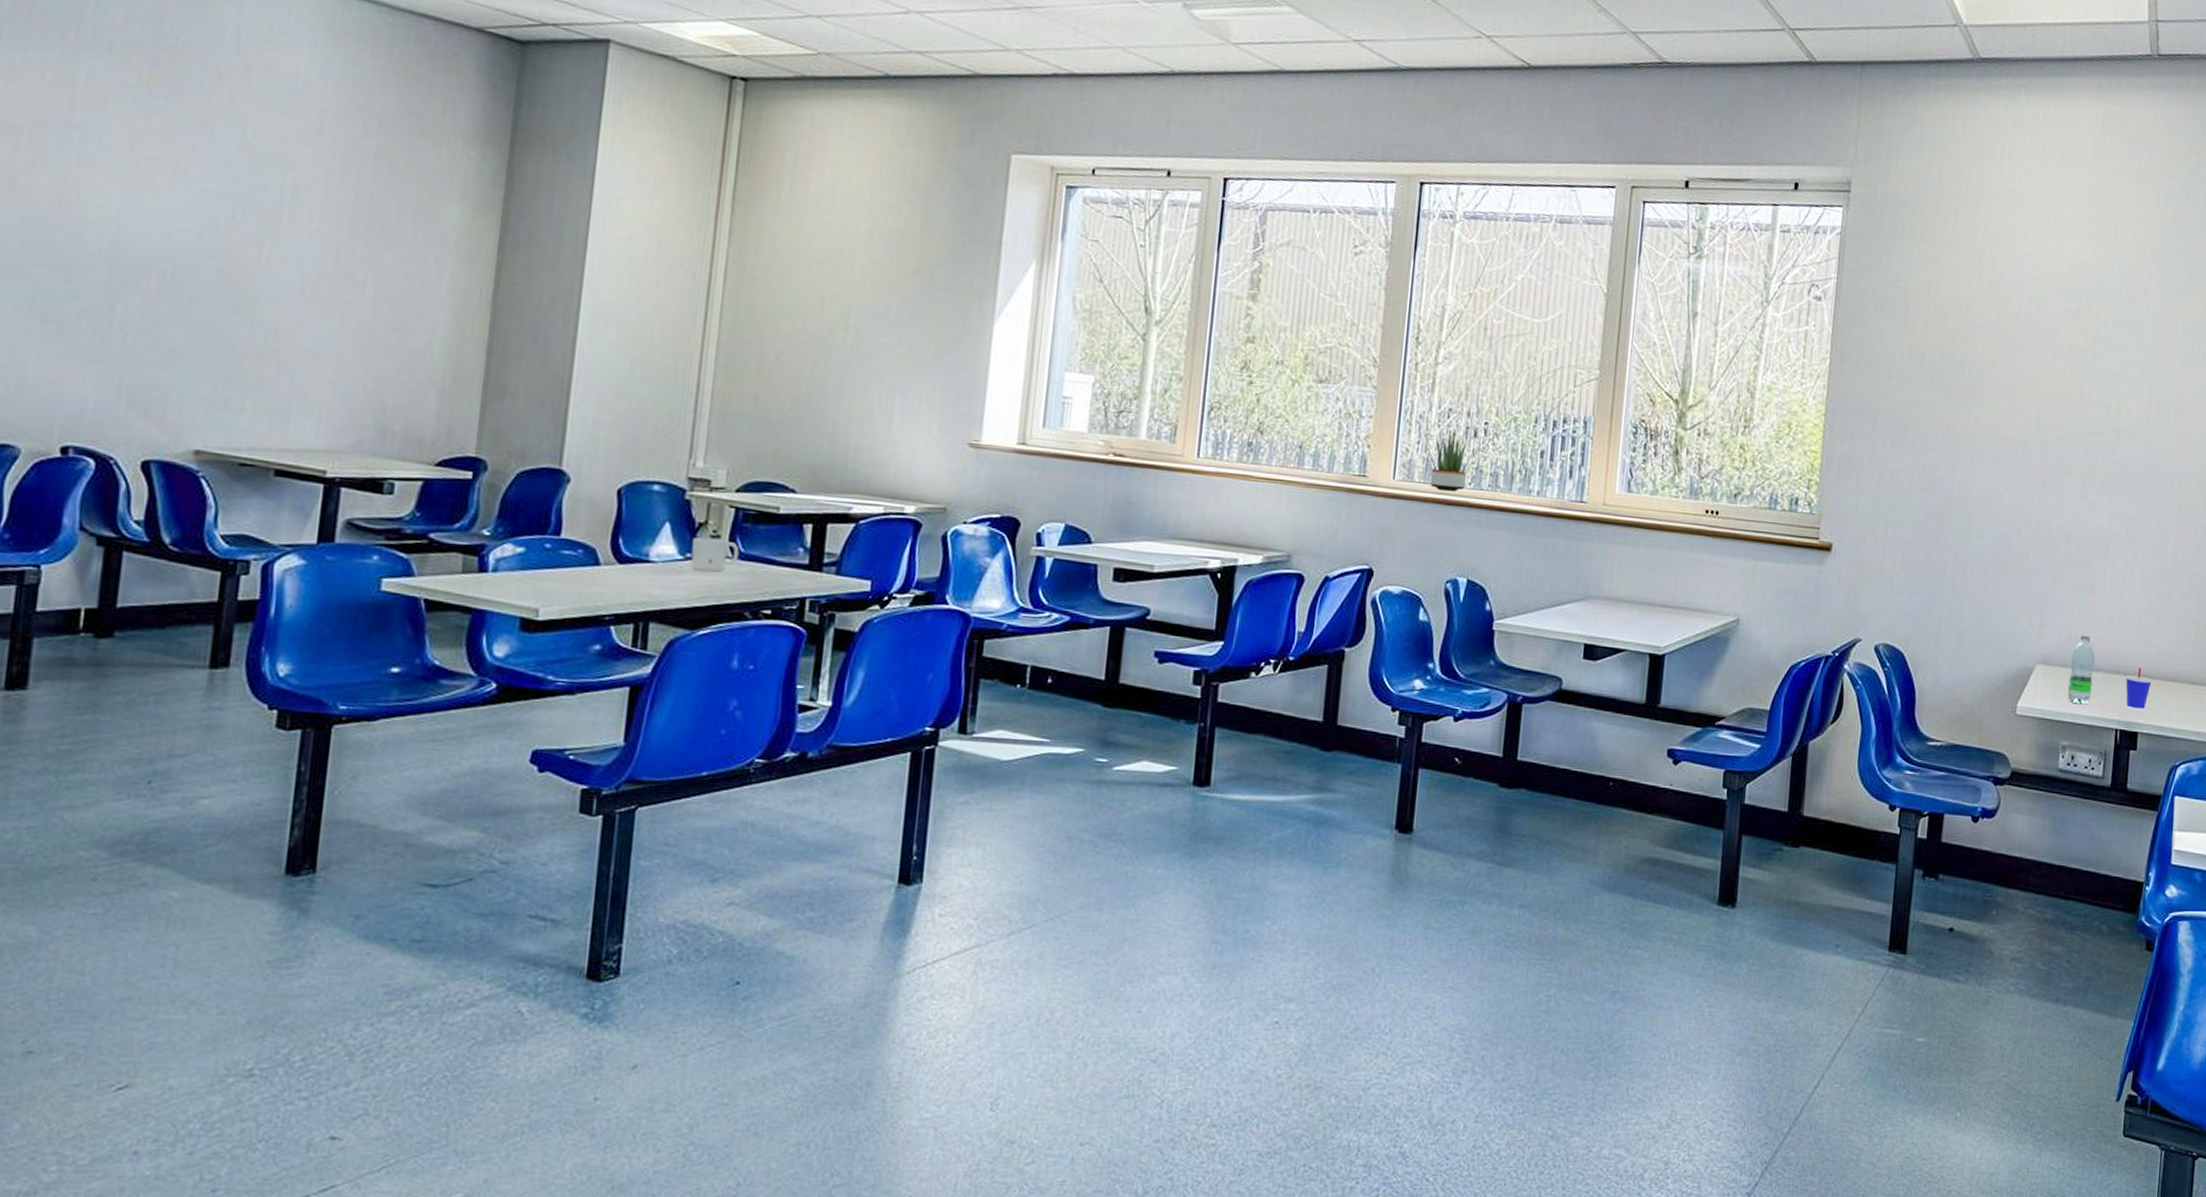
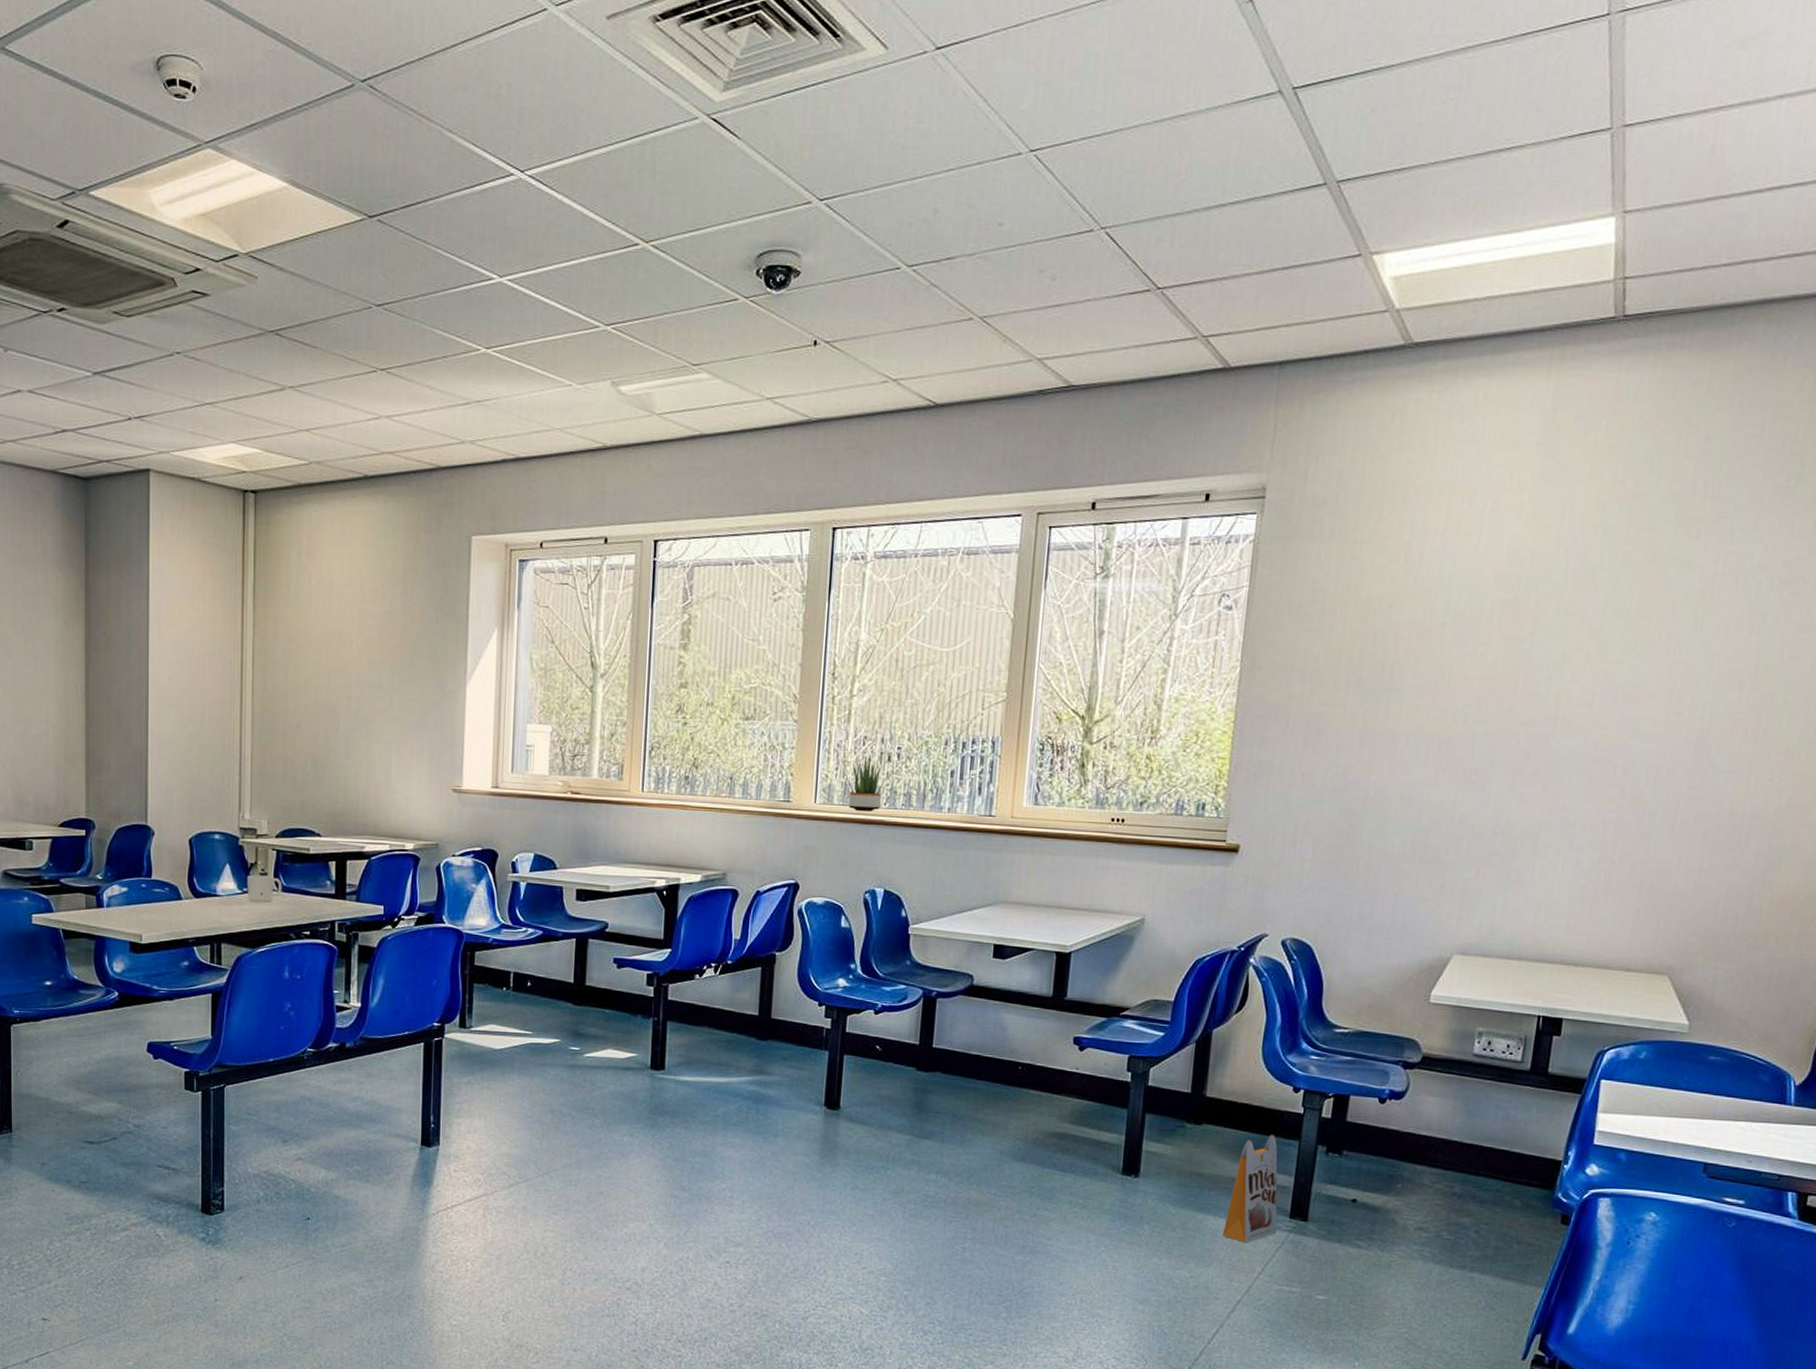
shopping bag: none [1821,857,1877,981] -> present [1222,1134,1278,1243]
bottle: present [2067,635,2095,705] -> none [1486,925,1519,993]
beverage cup: present [2125,667,2152,709] -> none [1551,955,1581,996]

